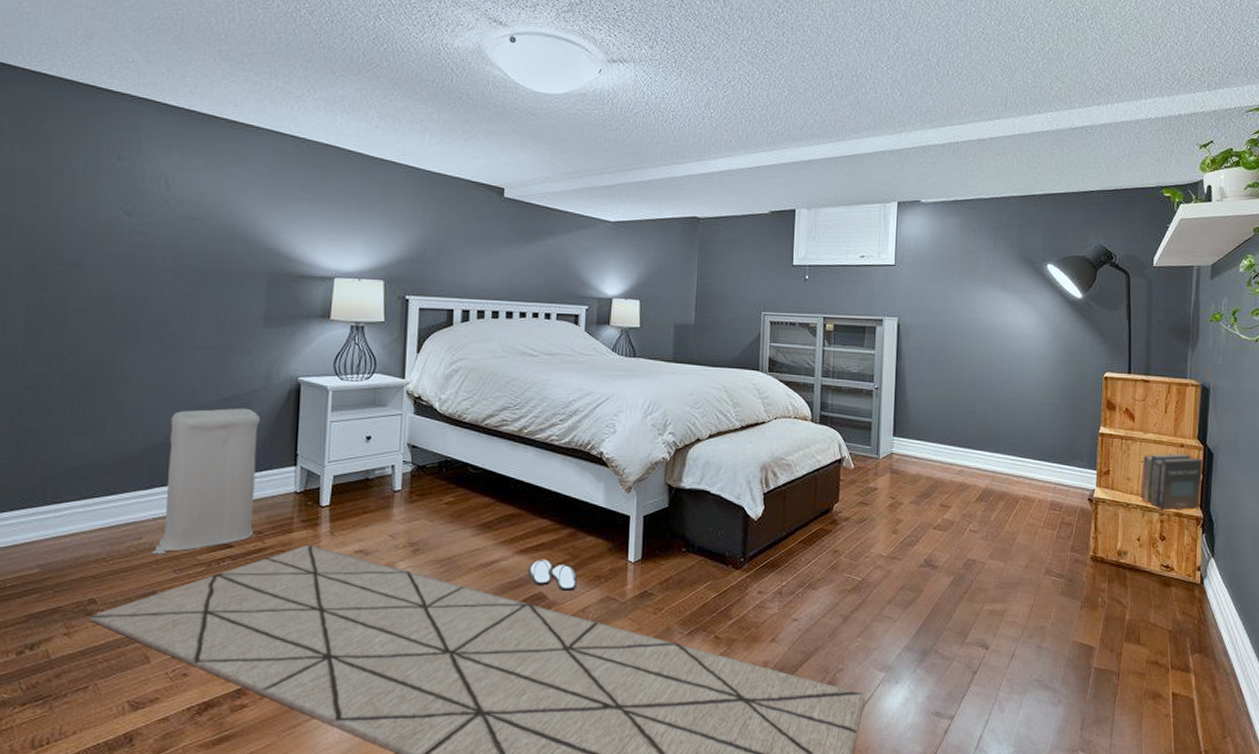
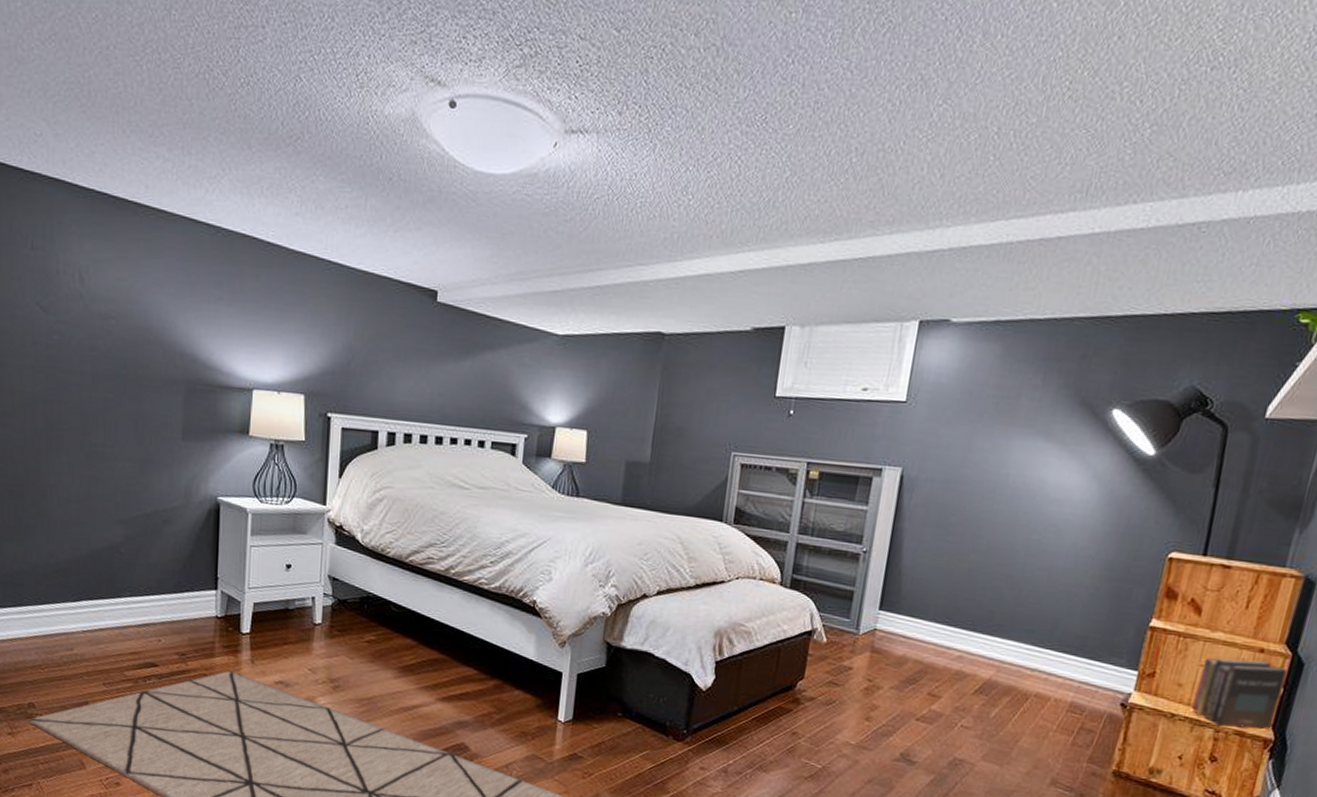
laundry basket: present [151,408,261,555] -> none [82,524,181,667]
slippers: present [529,559,577,591] -> none [451,709,502,745]

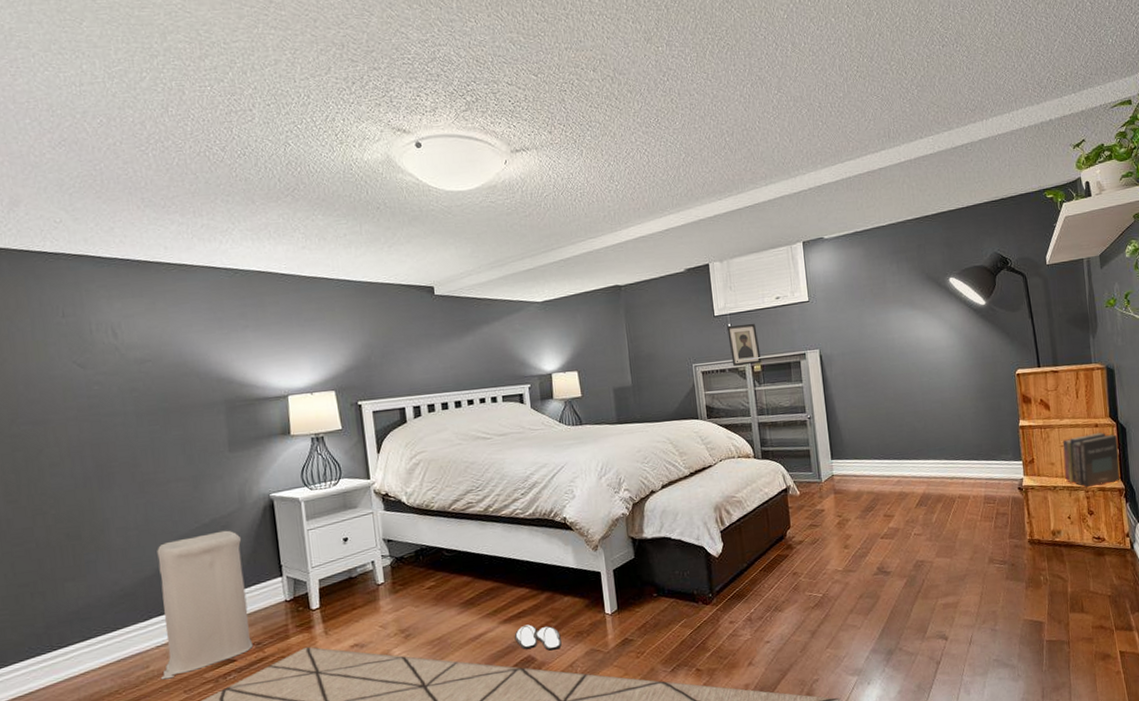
laundry basket: none [82,524,181,667] -> present [157,530,254,680]
slippers: none [451,709,502,745] -> present [515,624,562,651]
picture frame: none [782,413,827,469] -> present [727,323,761,366]

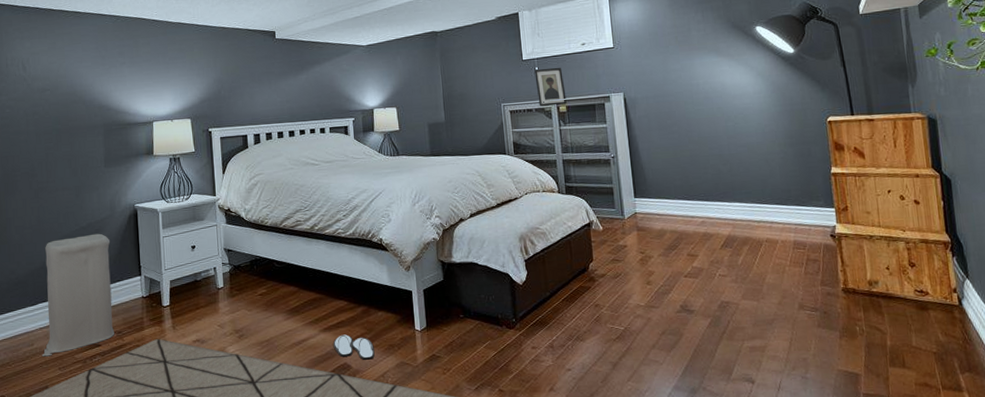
books: present [1062,432,1120,488] -> none [879,182,945,239]

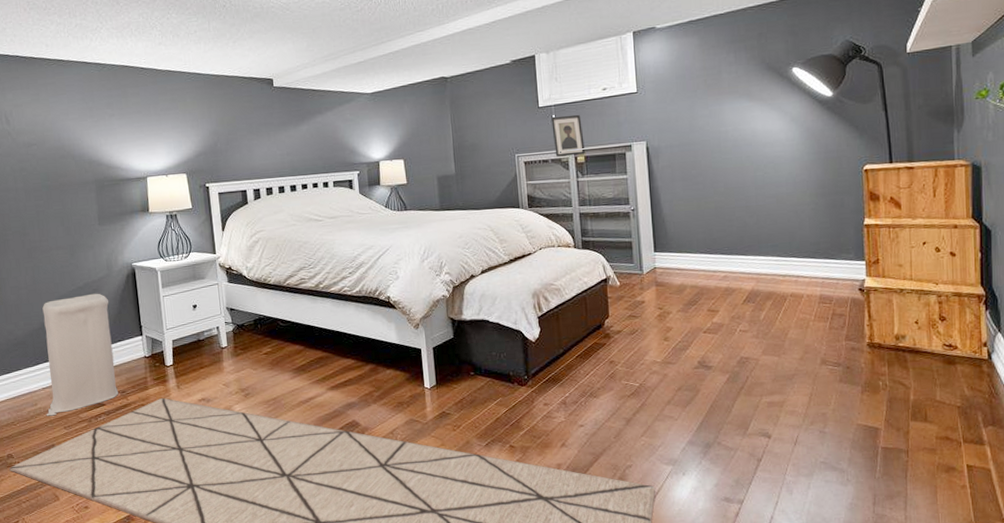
slippers: present [333,334,375,360] -> none [341,392,384,418]

